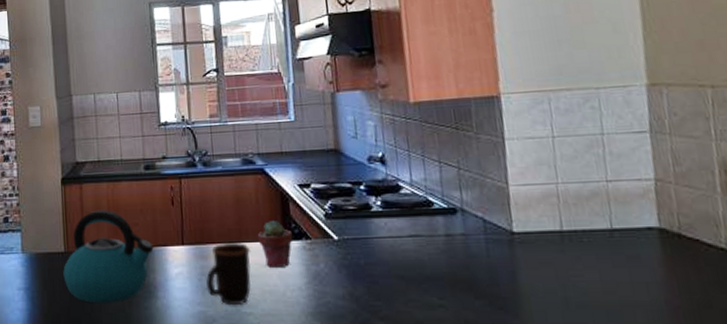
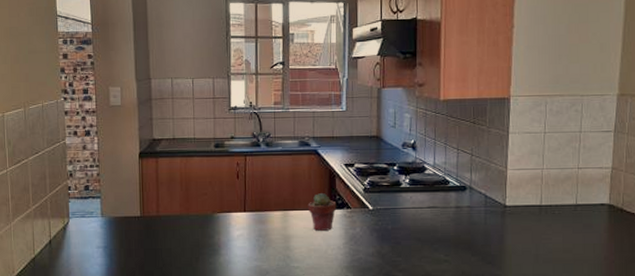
kettle: present [63,209,154,303] -> none [139,181,220,259]
mug: present [206,241,252,306] -> none [262,210,302,261]

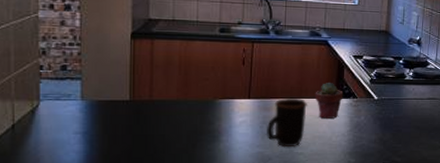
mug: none [262,210,302,261] -> present [266,97,308,148]

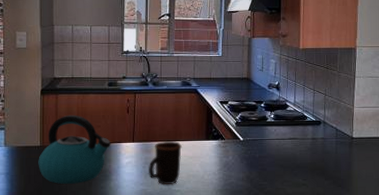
kettle: none [127,64,222,145] -> present [38,114,111,184]
potted succulent: present [315,83,343,118] -> none [188,126,213,159]

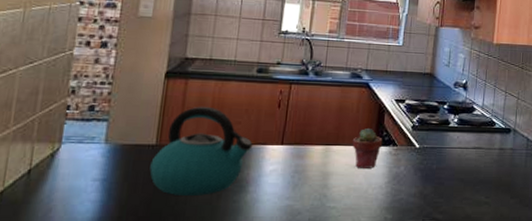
mug: present [148,140,183,185] -> none [297,144,345,201]
potted succulent: none [188,126,213,159] -> present [352,128,383,168]

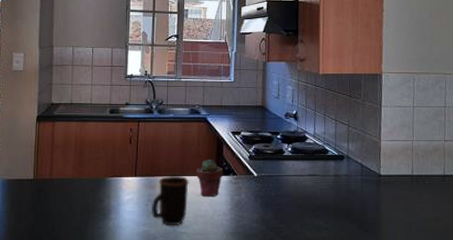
kettle: present [149,106,253,196] -> none [30,144,111,223]
mug: none [297,144,345,201] -> present [151,175,190,226]

